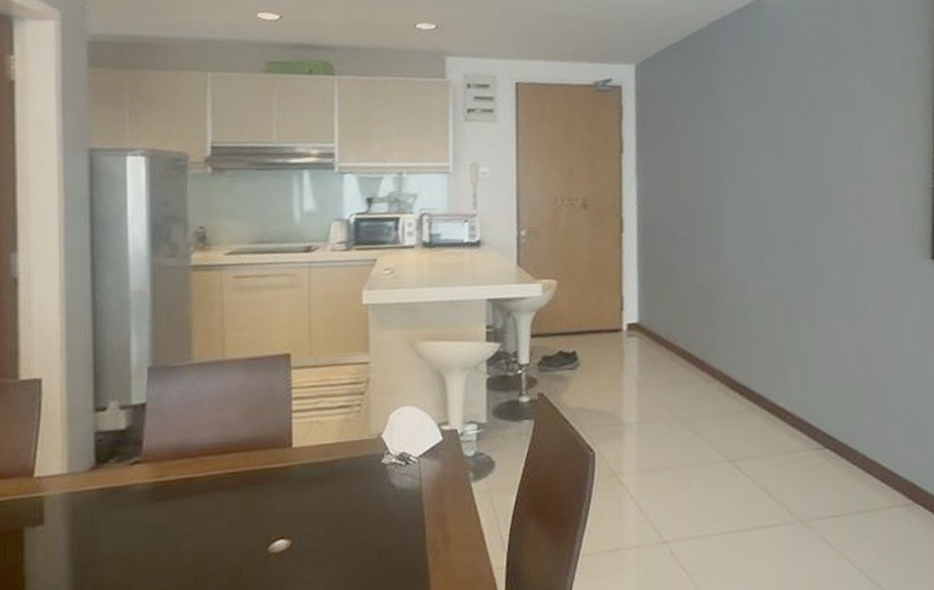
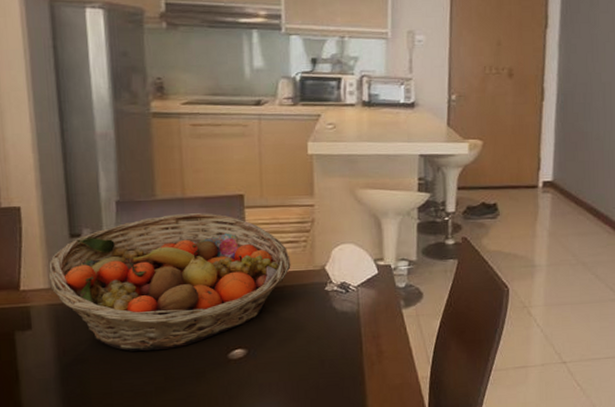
fruit basket: none [68,376,343,547] -> present [49,213,291,352]

